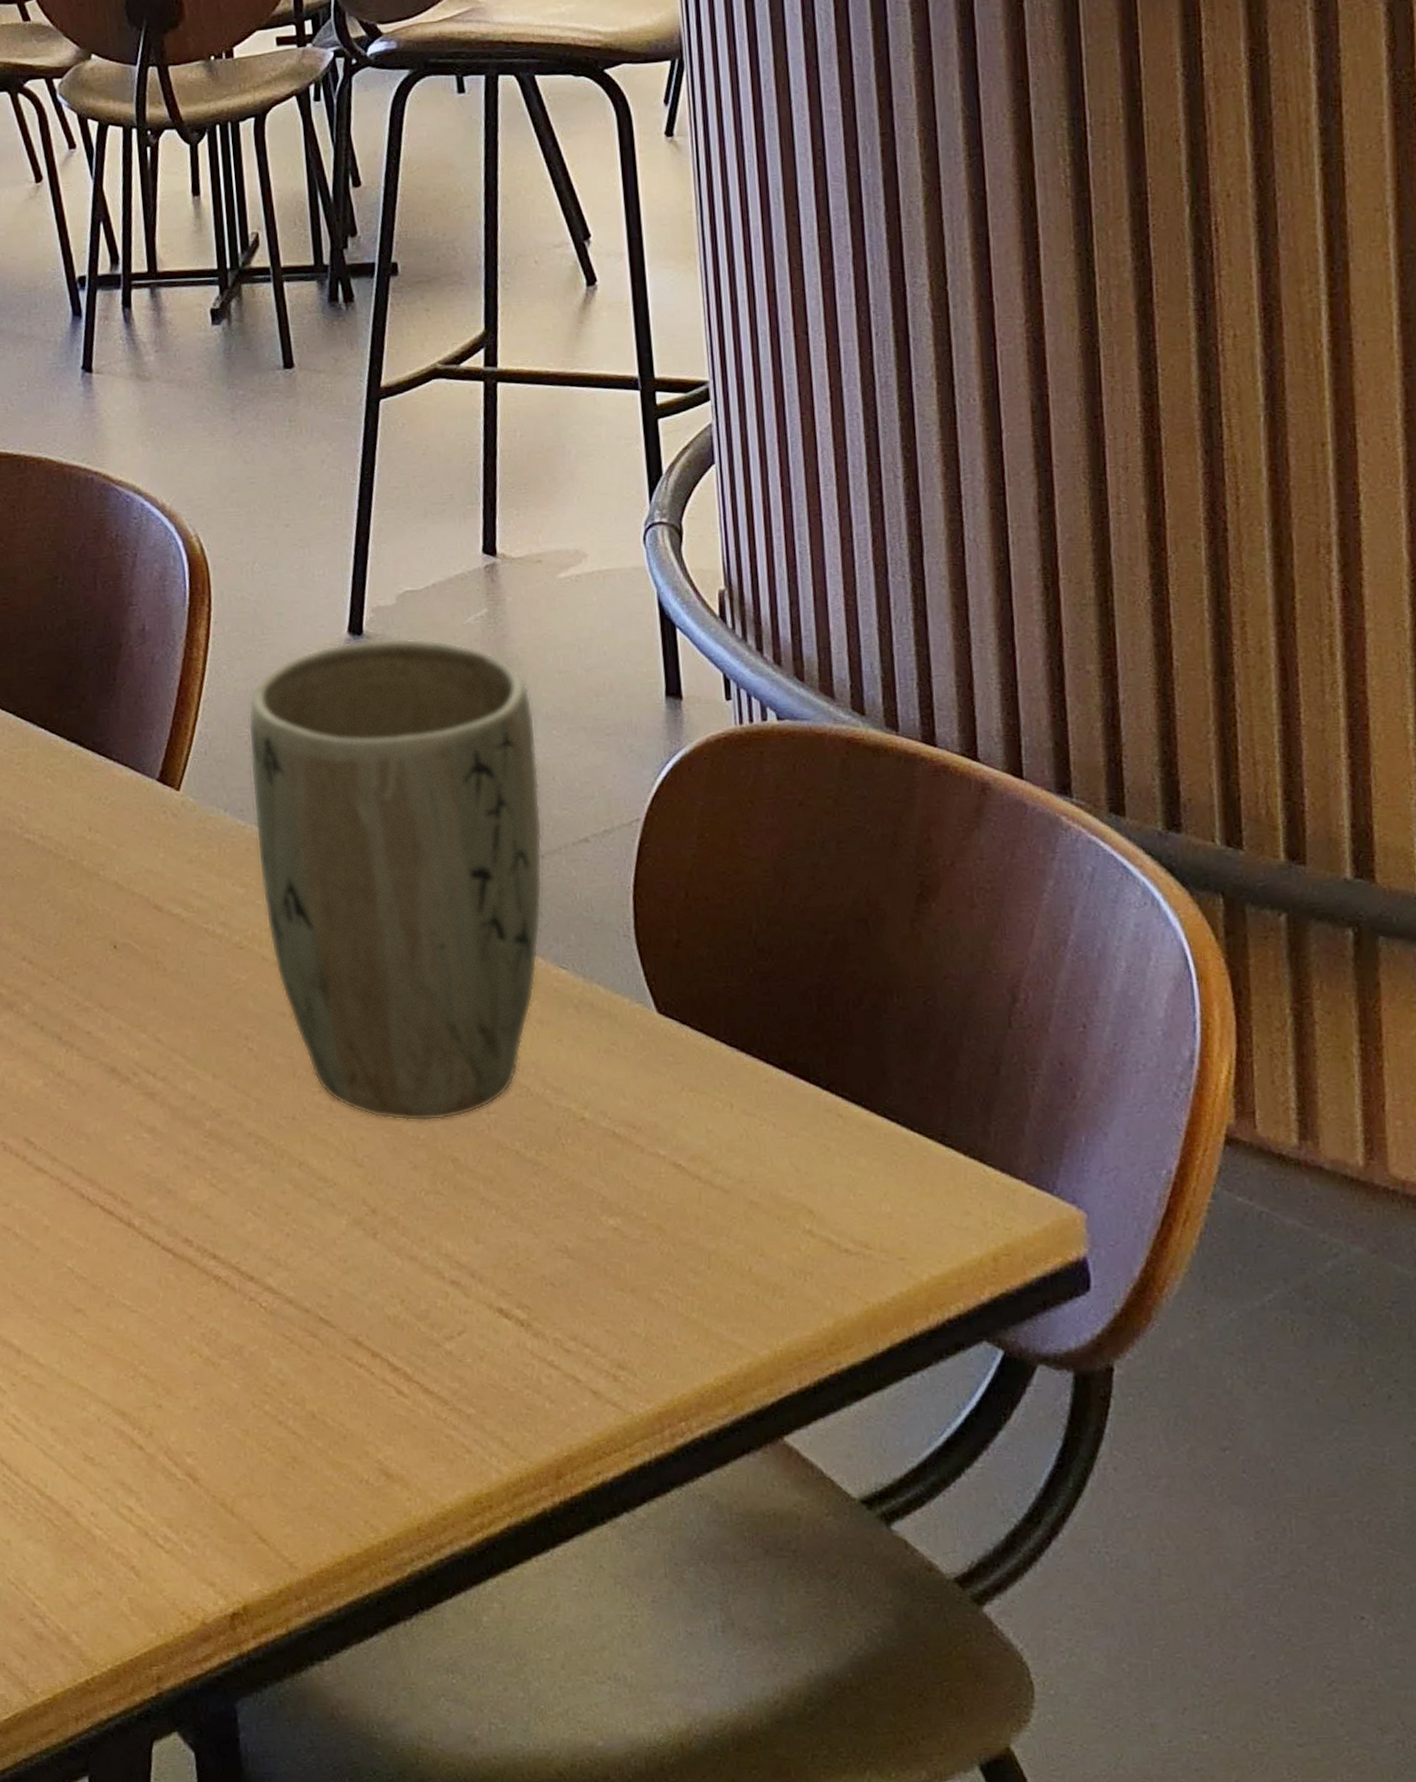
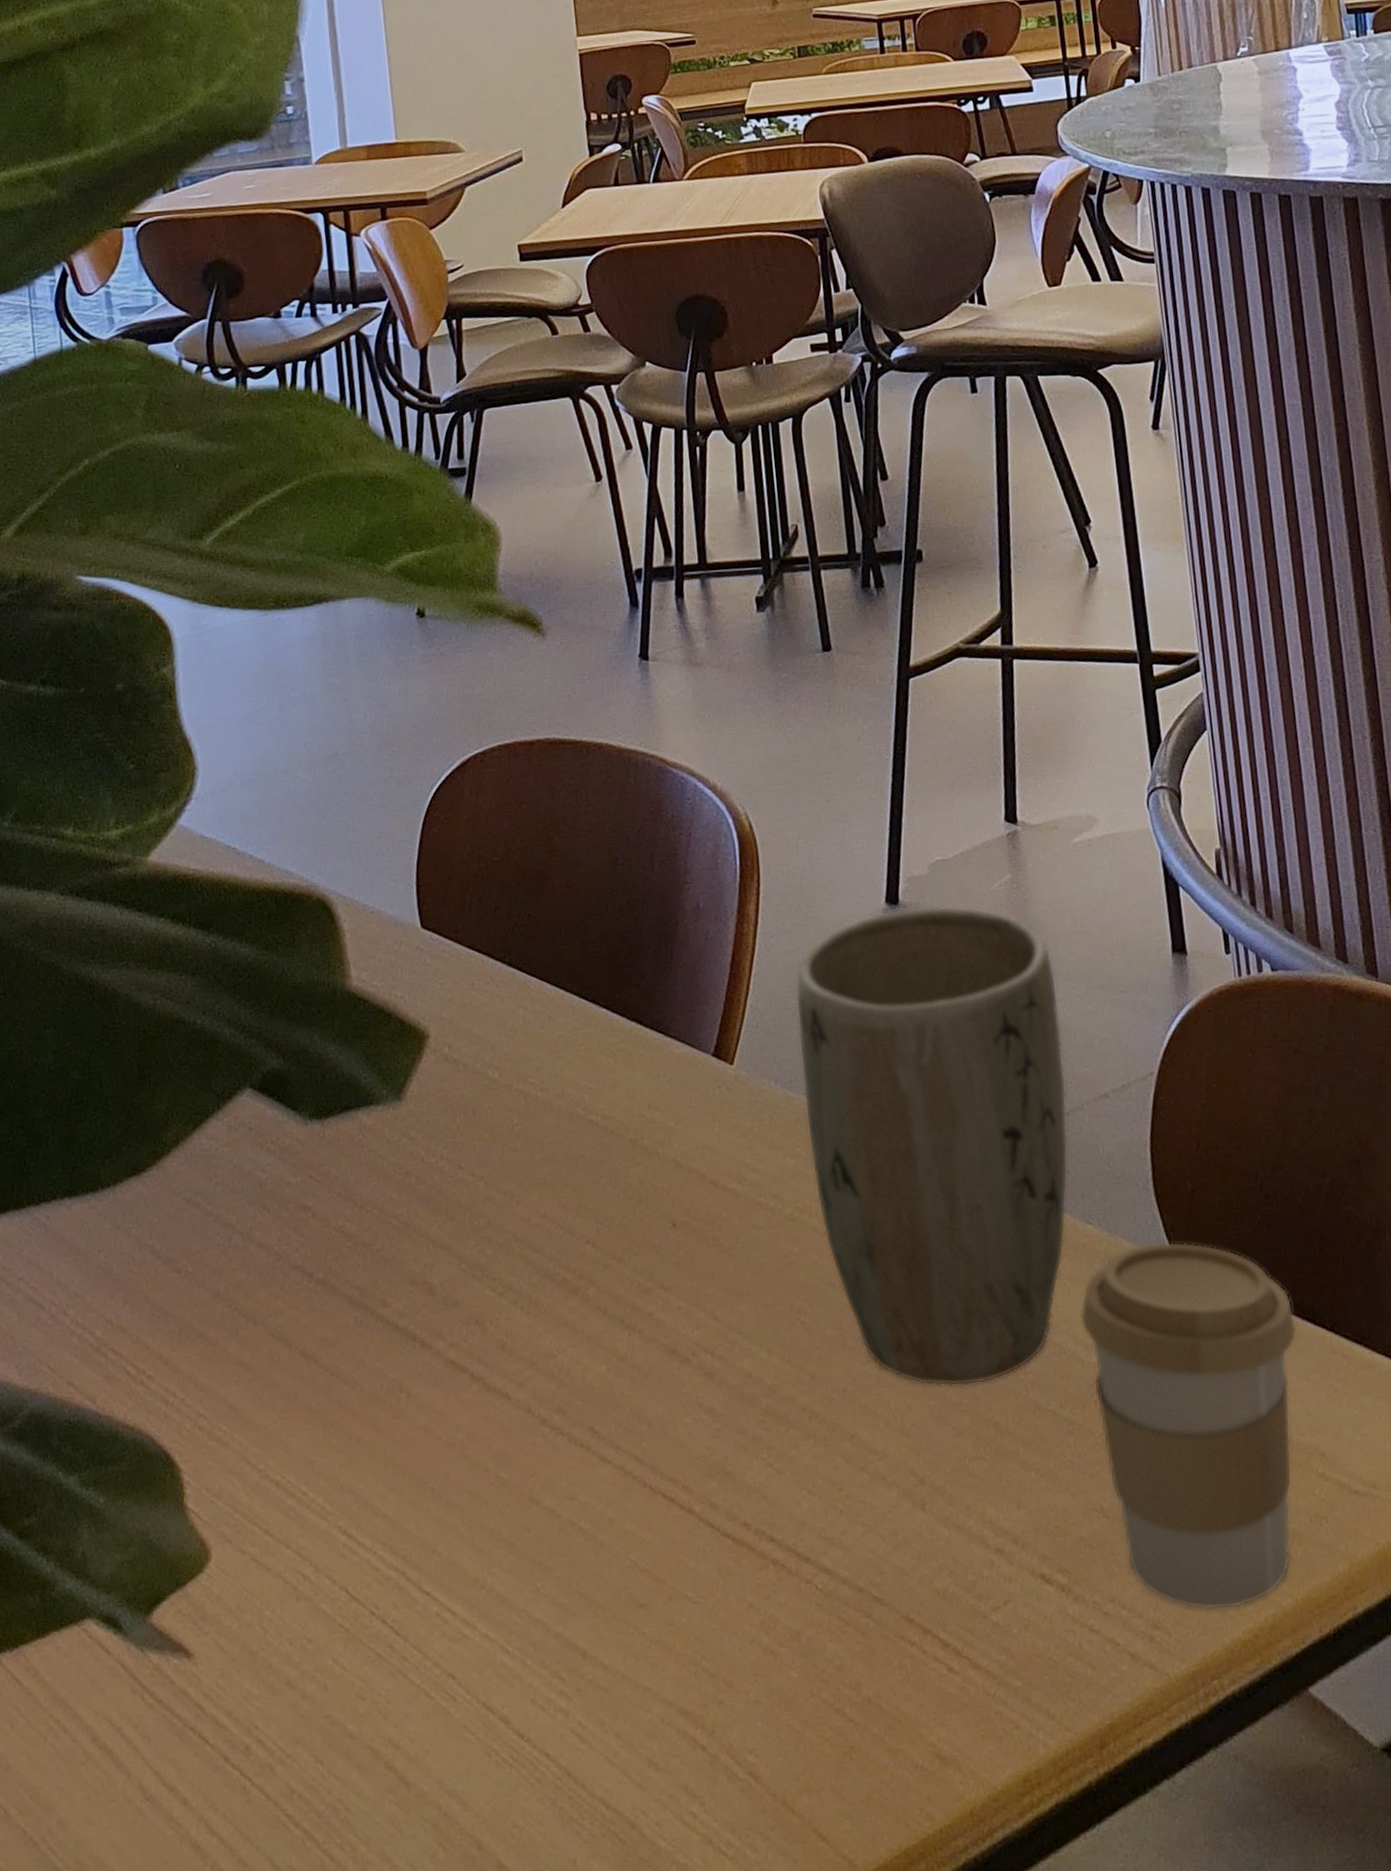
coffee cup: none [549,990,788,1356] -> present [1080,1241,1297,1611]

